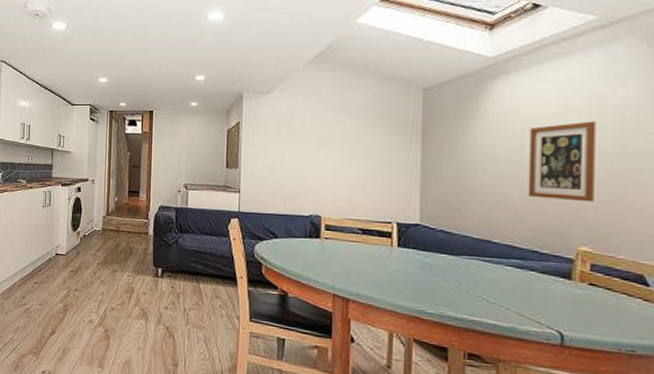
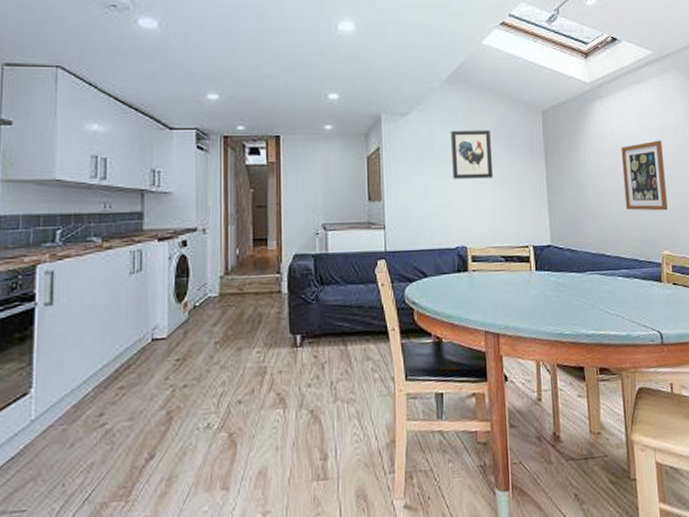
wall art: none [312,108,357,154] -> present [451,130,493,179]

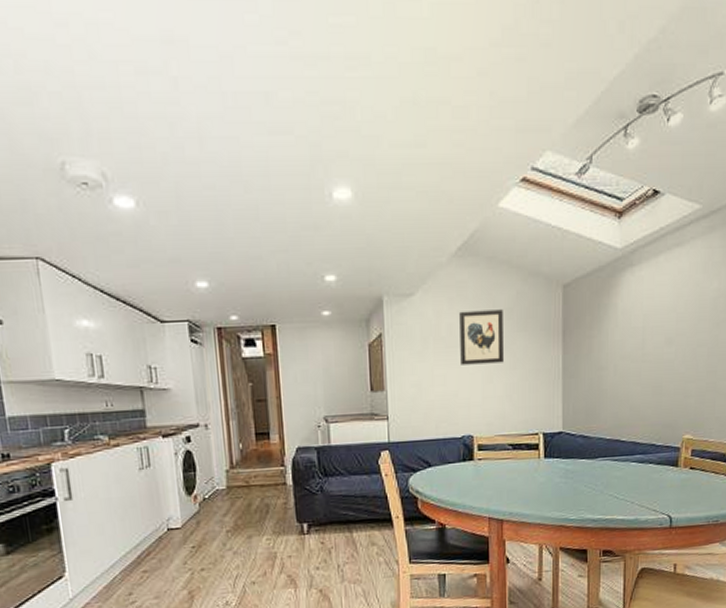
wall art: present [621,140,668,211] -> none [648,313,698,393]

